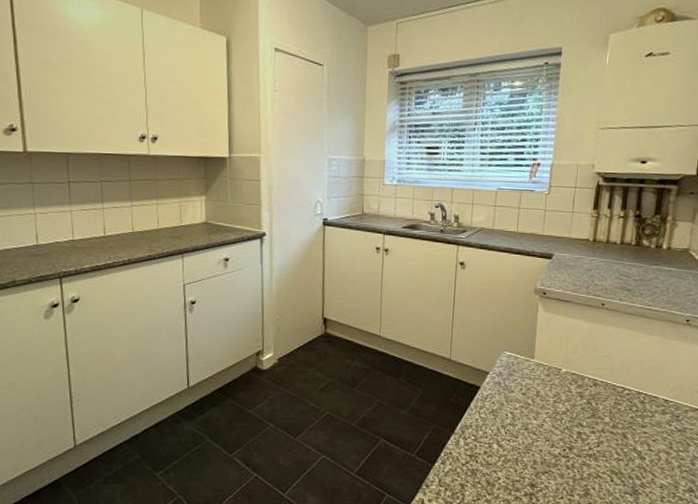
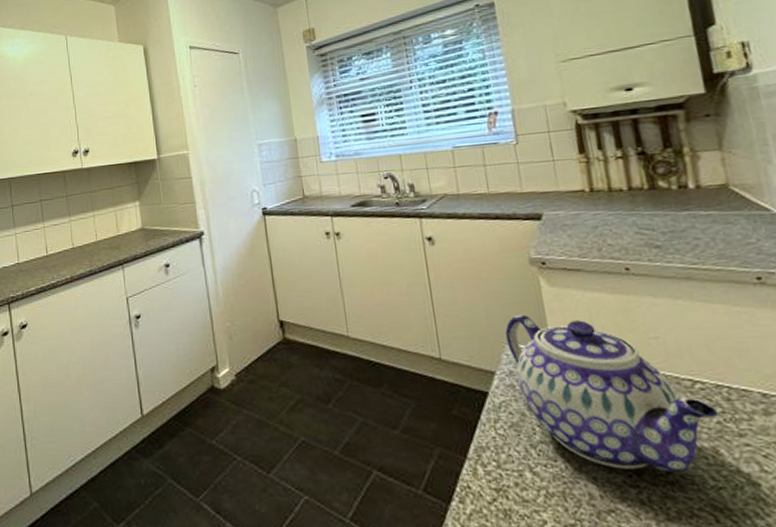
teapot: none [503,330,634,448] -> present [505,314,719,472]

